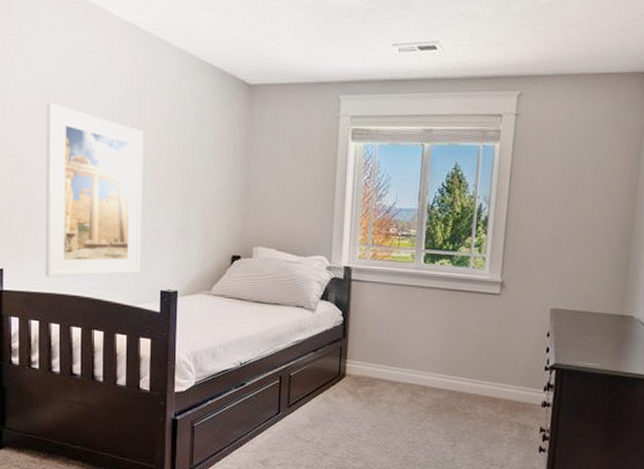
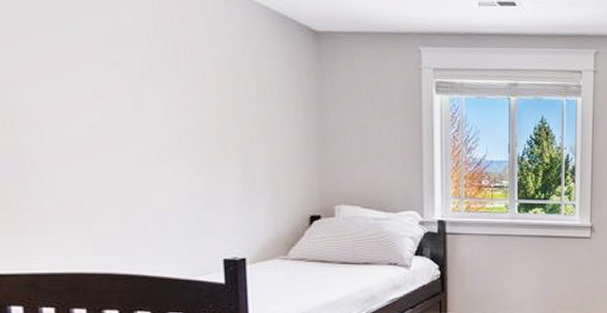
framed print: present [45,102,144,277] -> none [40,41,194,254]

